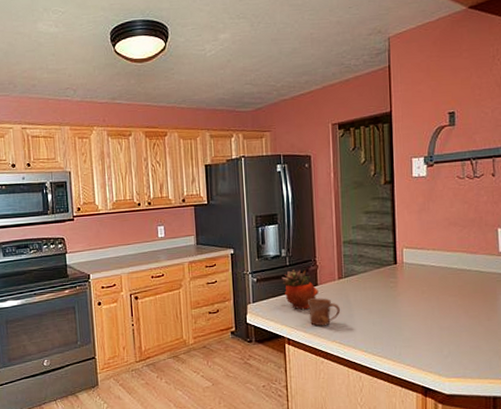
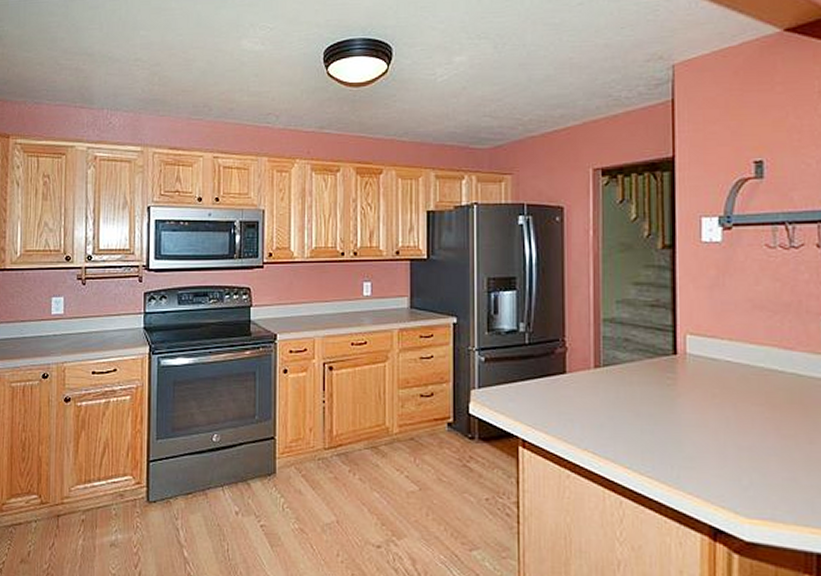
succulent planter: present [282,269,319,310] -> none [518,350,567,404]
mug: present [307,298,341,326] -> none [550,390,597,428]

